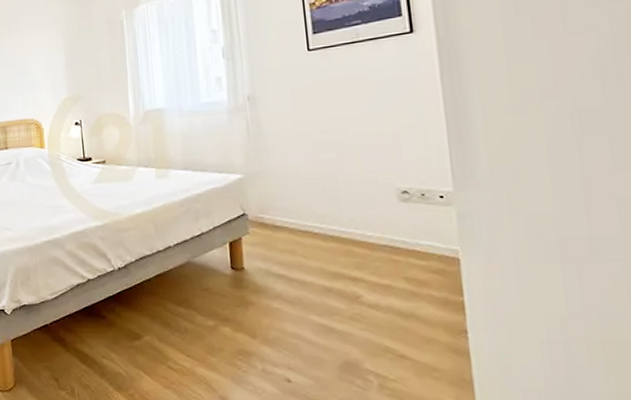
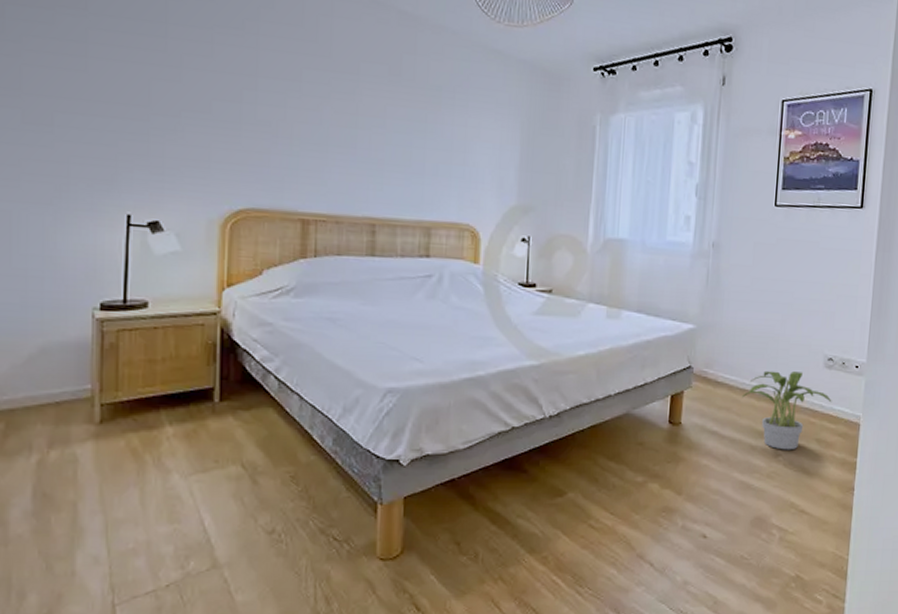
potted plant: none [306,208,417,291] -> present [742,370,832,450]

